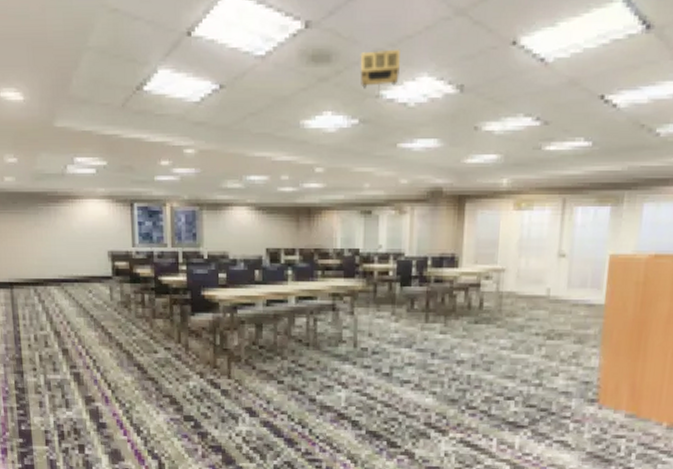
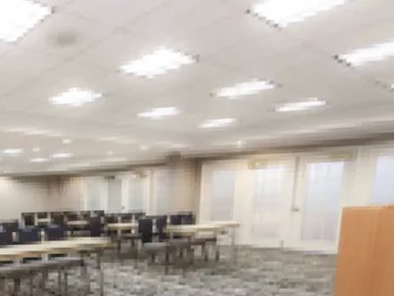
projector: present [360,48,400,95] -> none [102,25,139,70]

